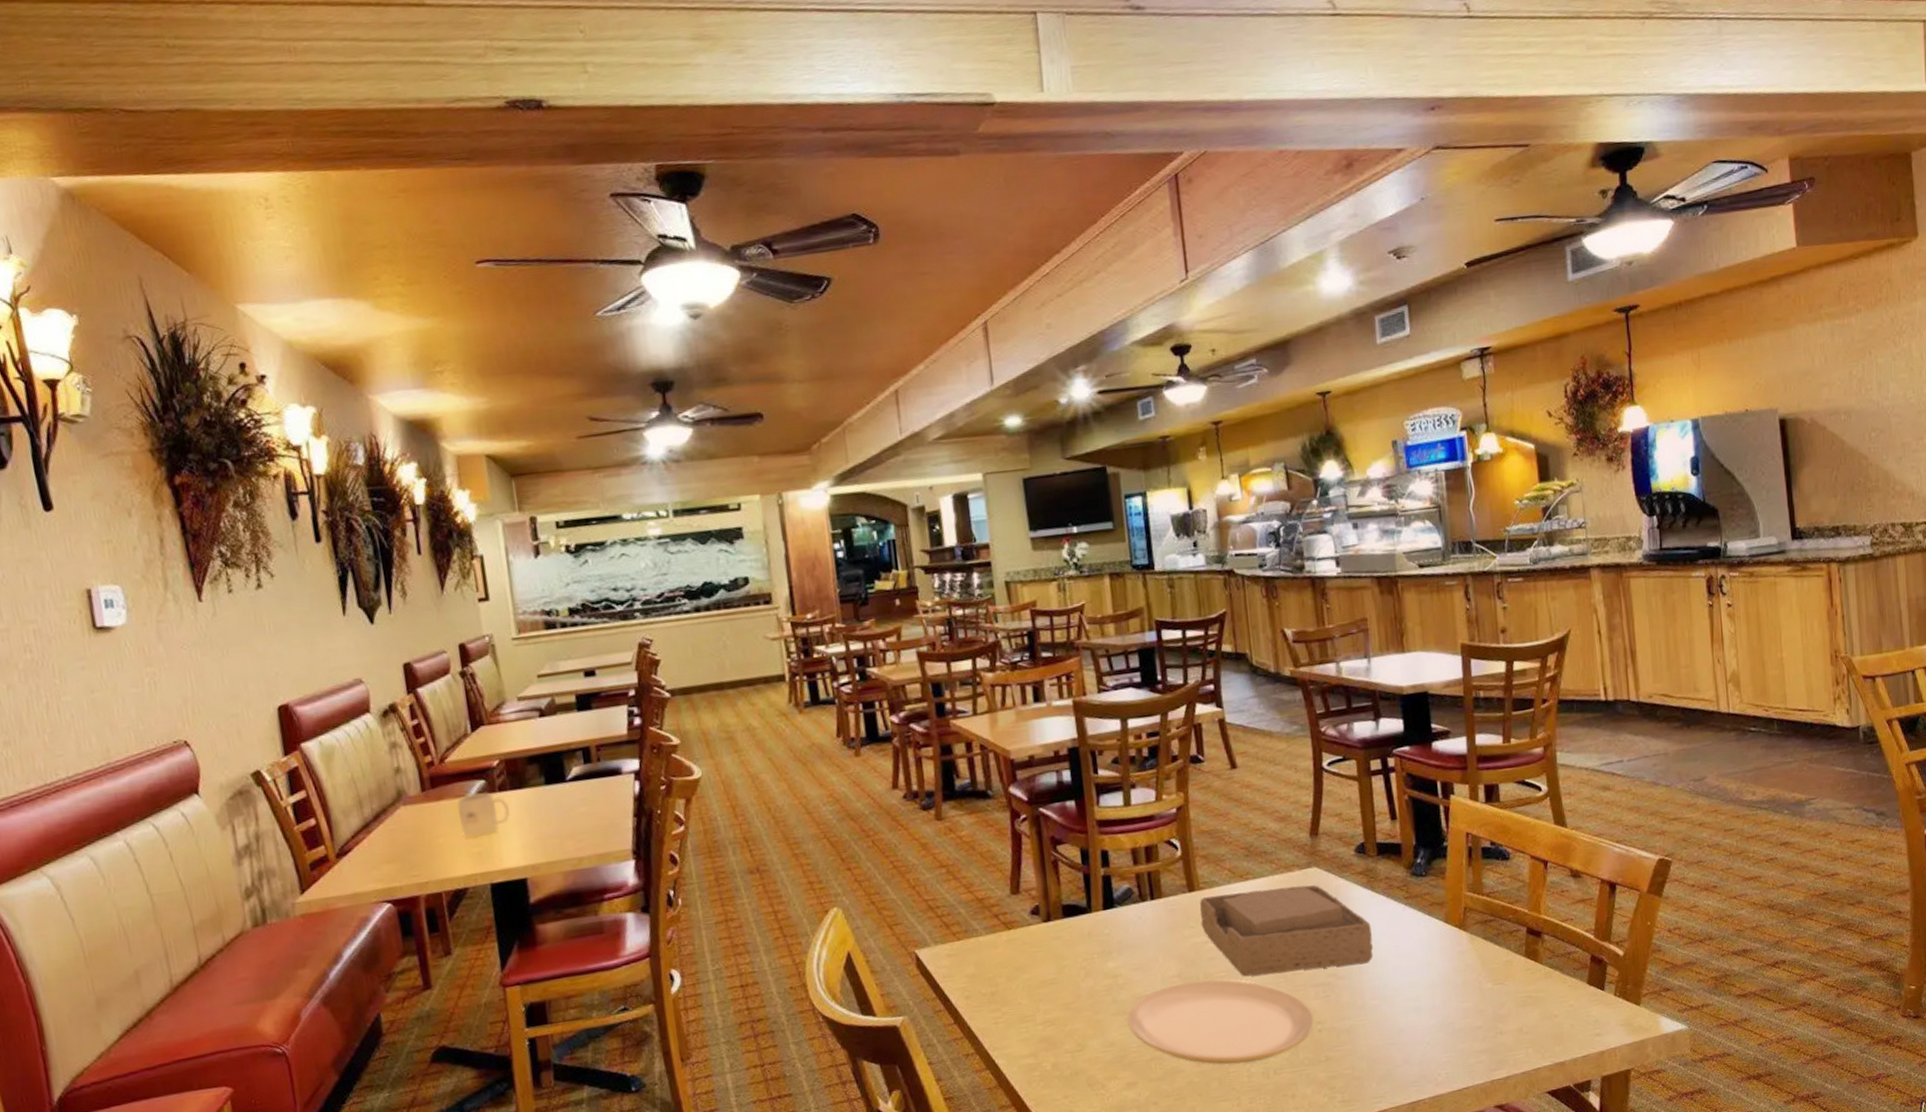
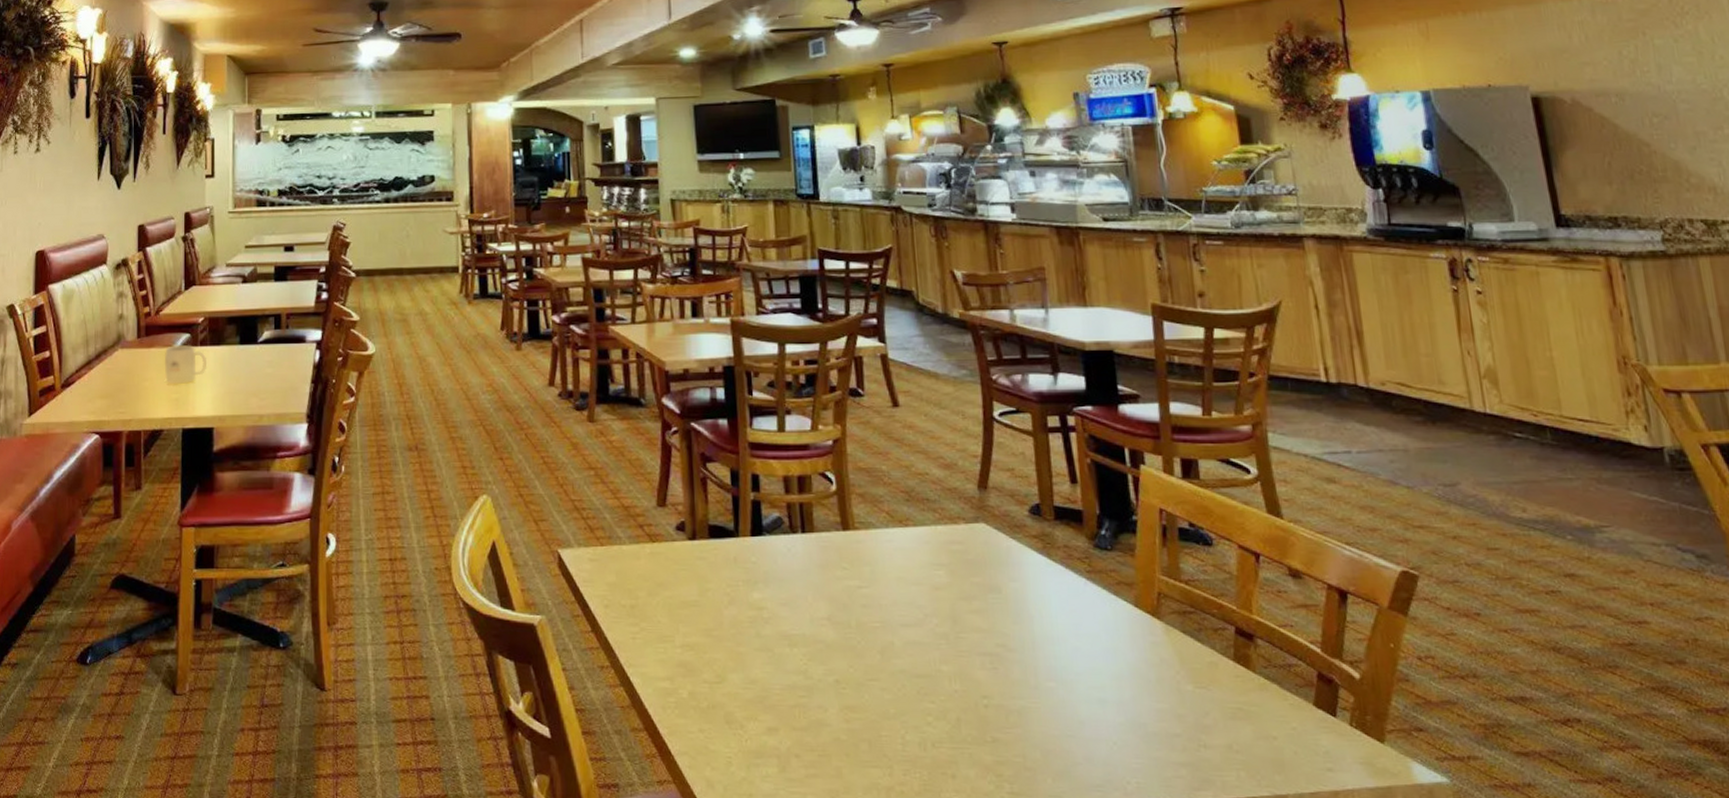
plate: present [1127,980,1314,1064] -> none [771,627,979,728]
napkin holder: present [1199,885,1374,977] -> none [854,537,1050,639]

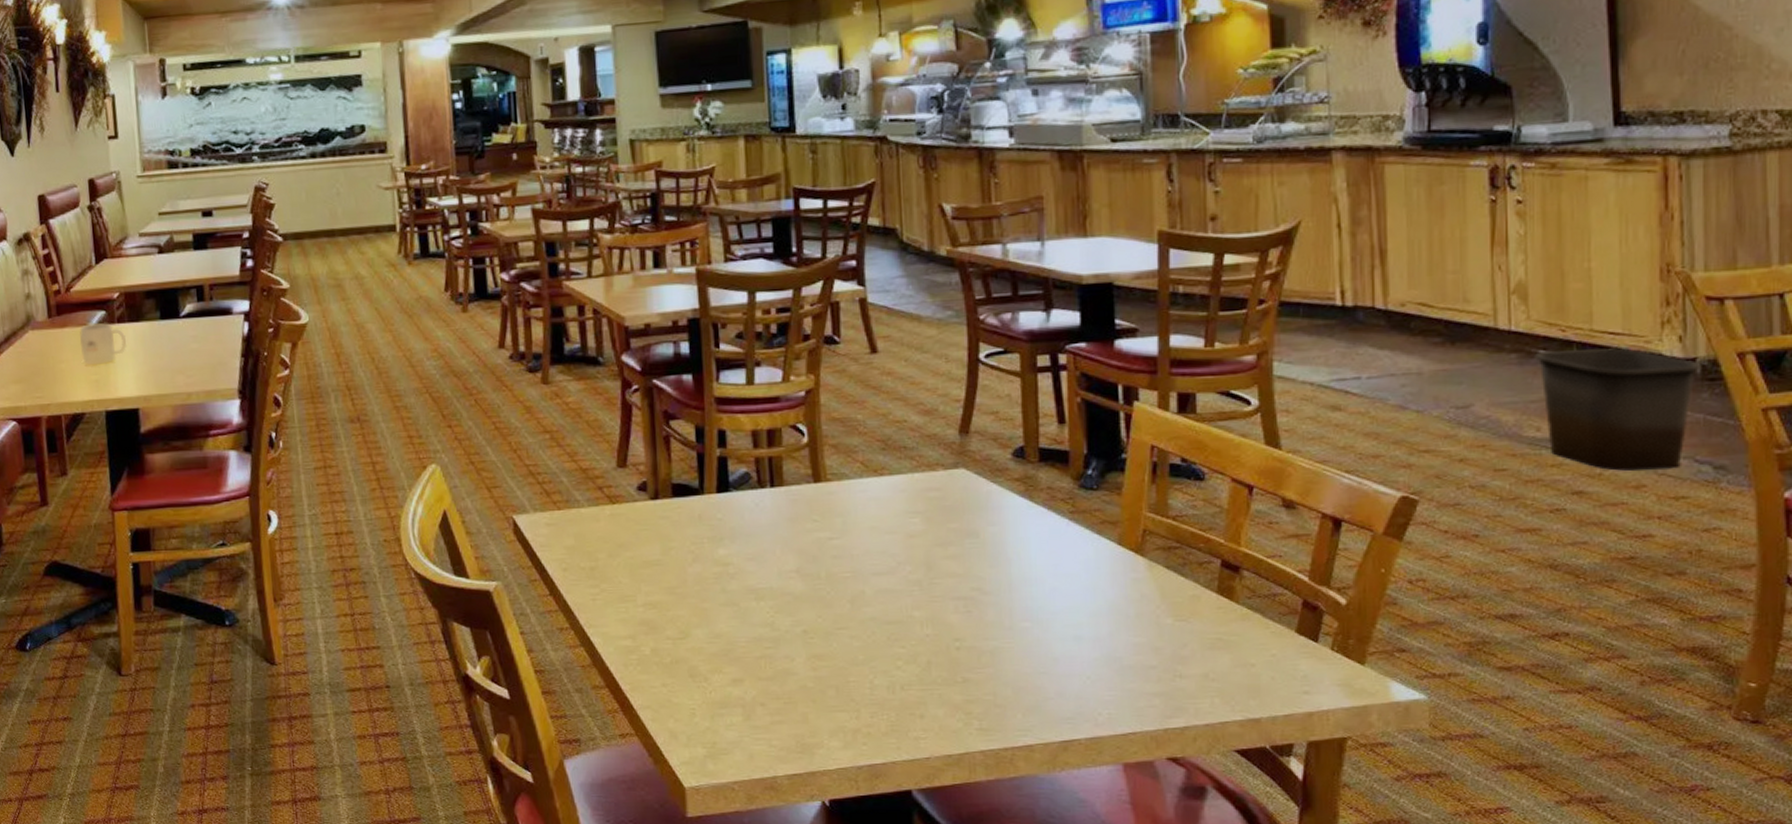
waste bin: none [1511,435,1670,556] -> present [1535,348,1702,471]

